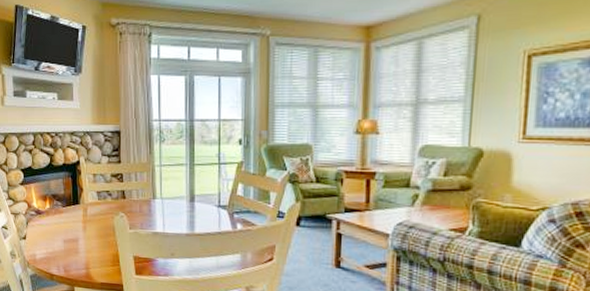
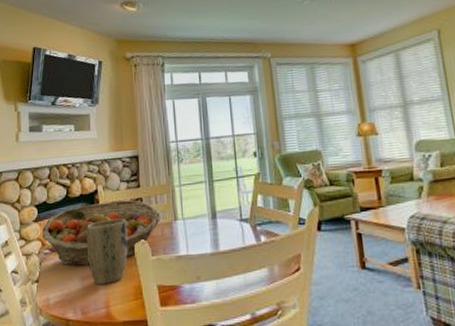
fruit basket: none [27,173,139,230] -> present [41,200,160,266]
plant pot: none [69,190,108,249] -> present [86,218,128,285]

